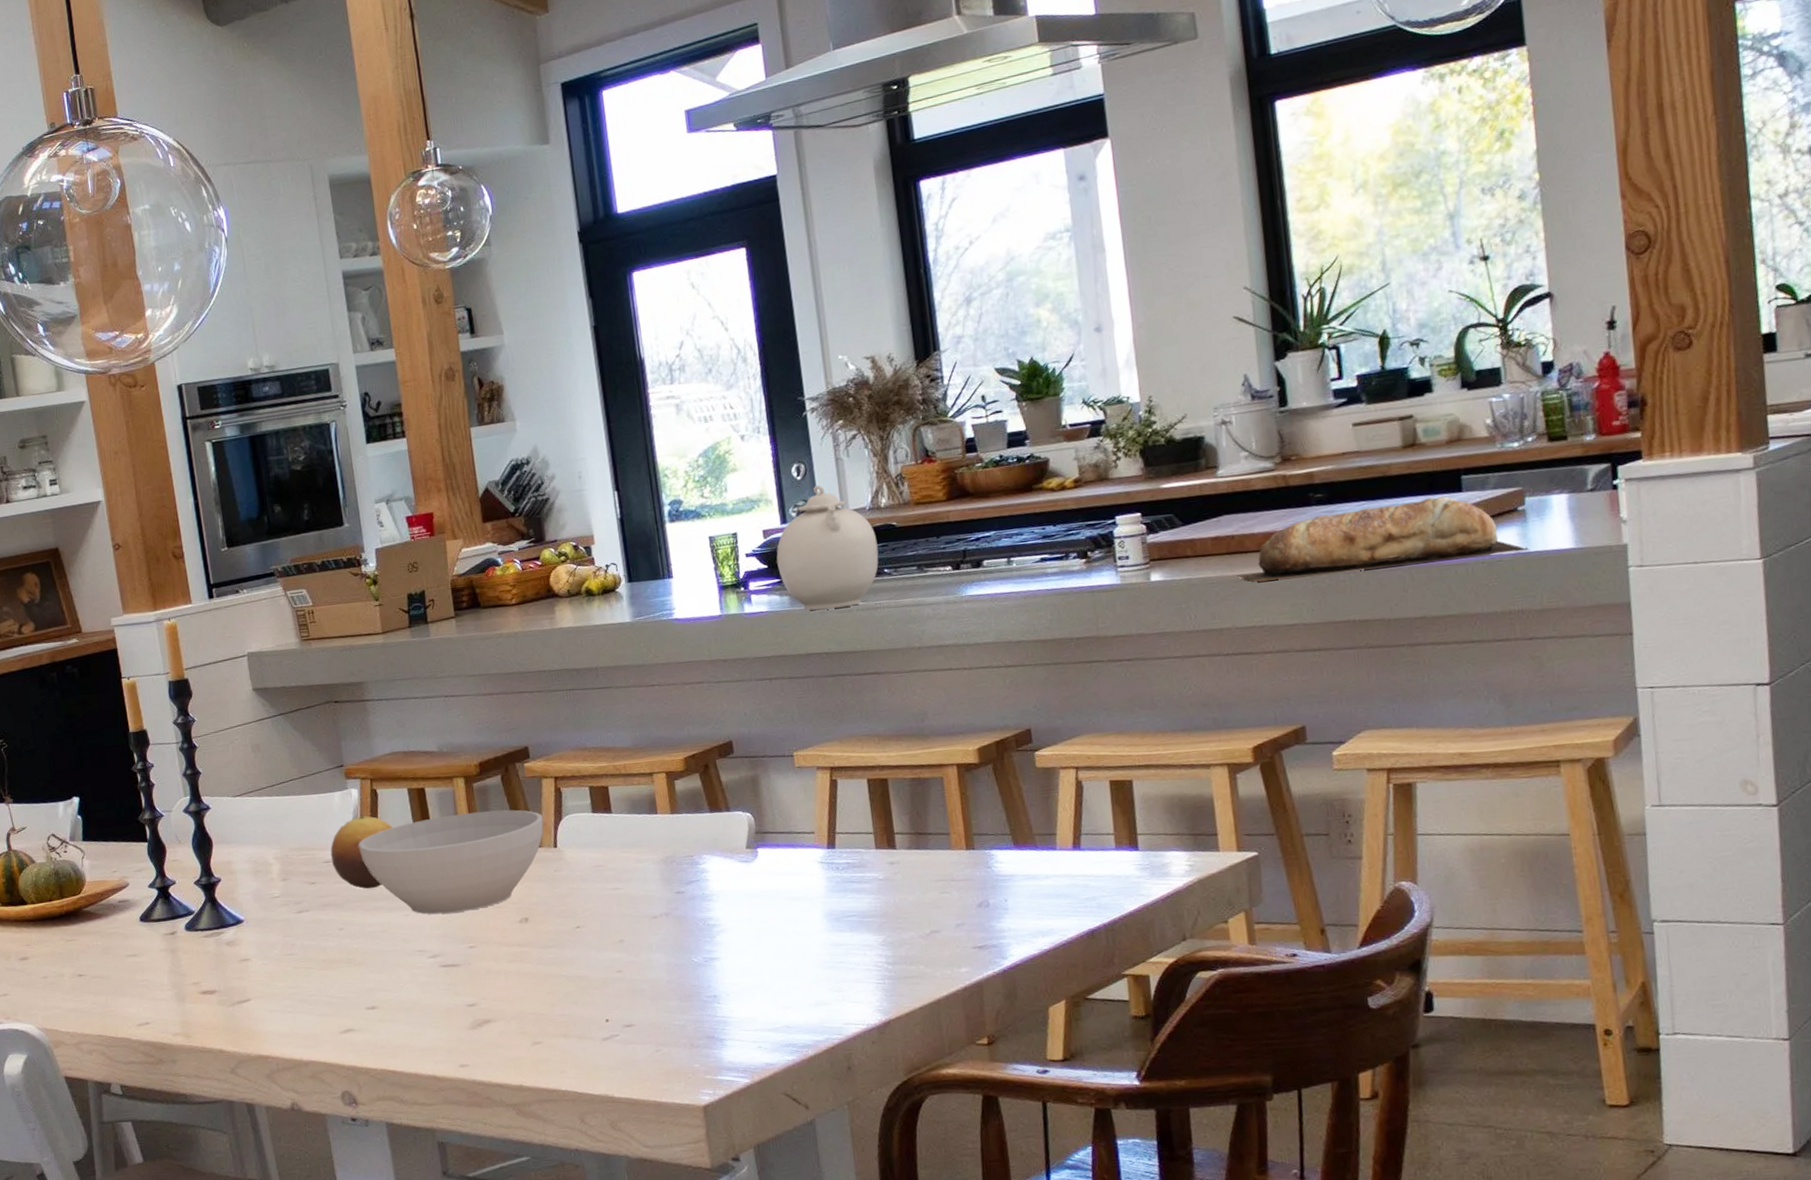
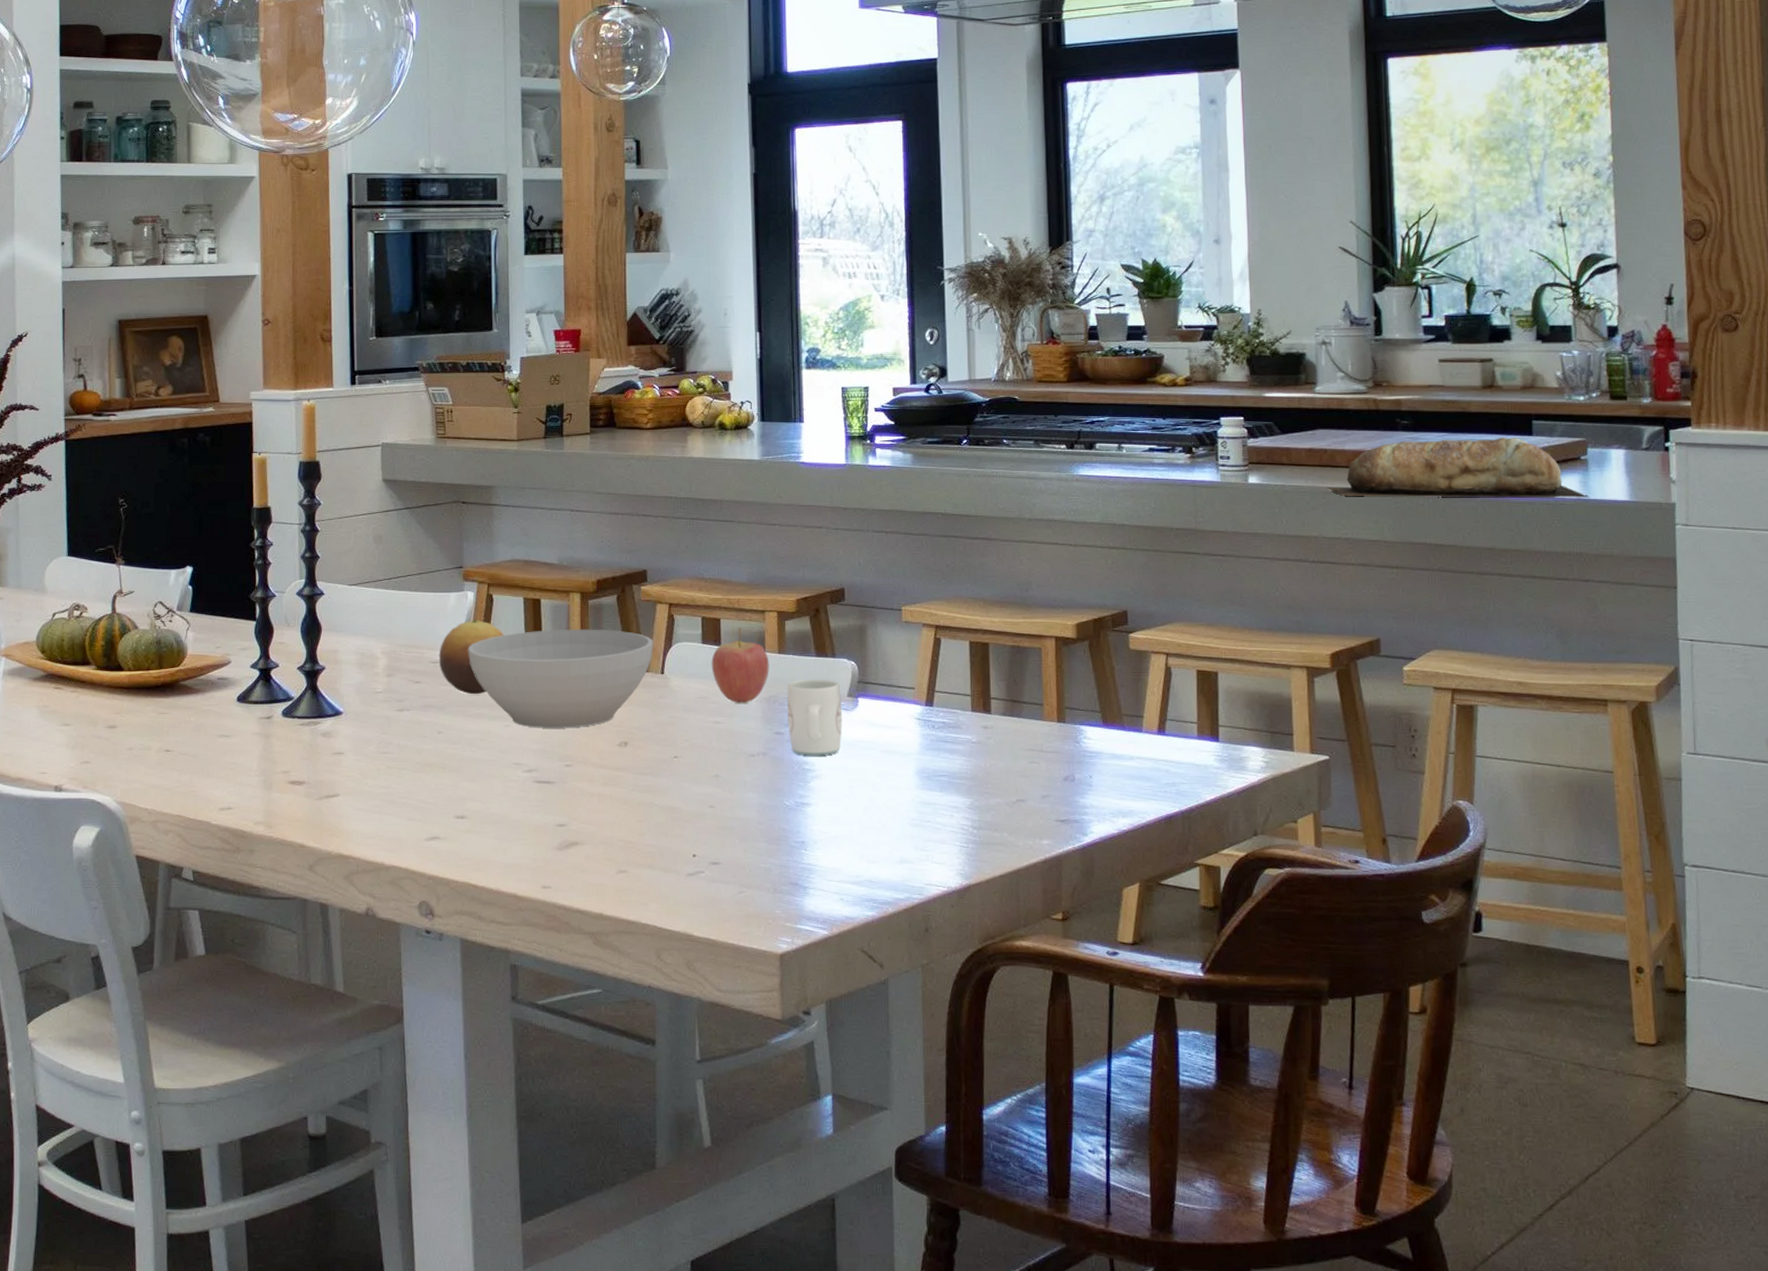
fruit: none [603,793,664,868] -> present [711,628,769,703]
mug: none [683,834,745,912] -> present [787,679,843,756]
teapot: present [776,484,879,611] -> none [903,351,999,471]

